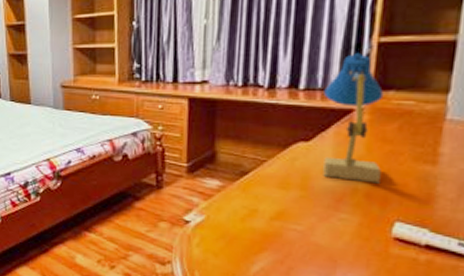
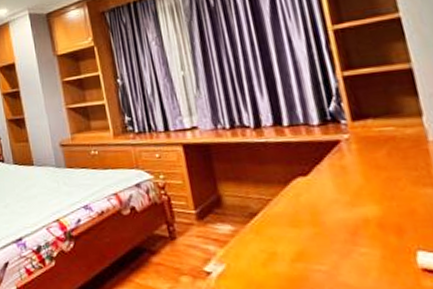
desk lamp: present [323,52,384,184] -> none [307,87,388,212]

